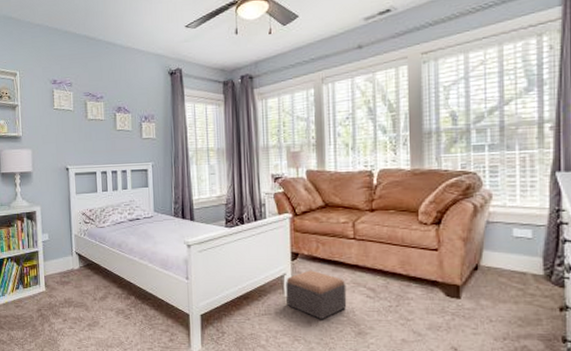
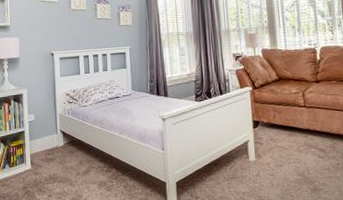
footstool: present [286,270,347,320] -> none [249,136,302,180]

